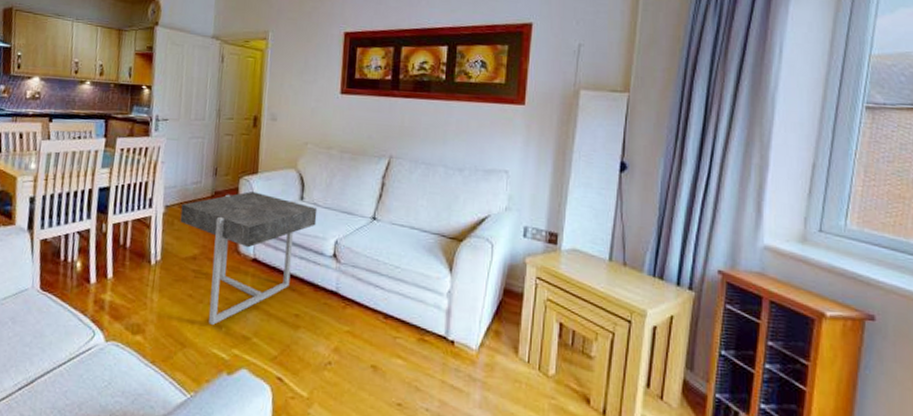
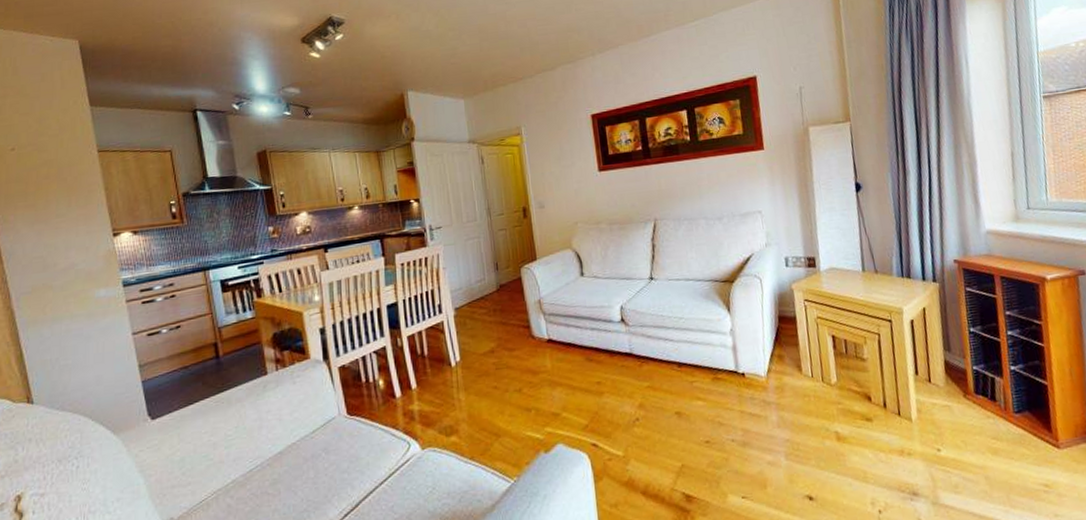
side table: present [180,191,318,325] -> none [470,277,600,410]

